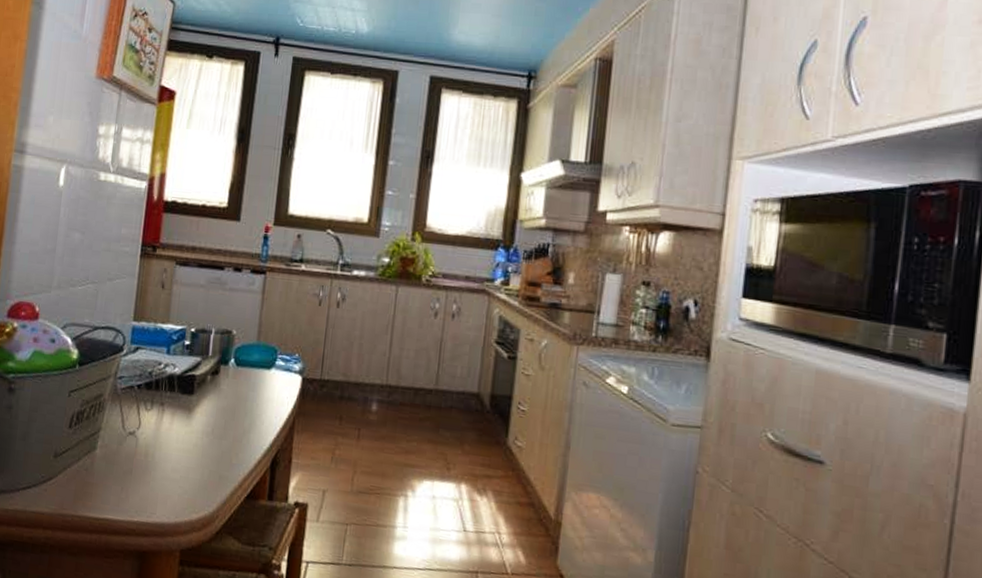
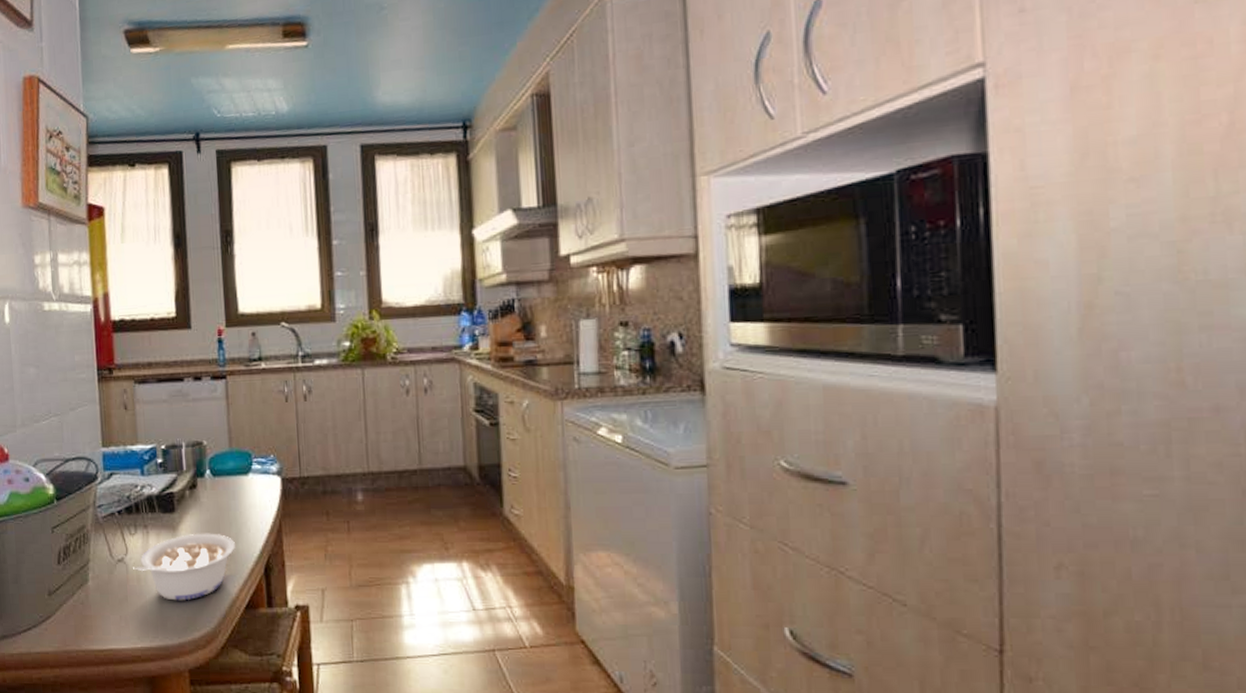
legume: none [142,418,247,482] -> present [132,533,235,601]

